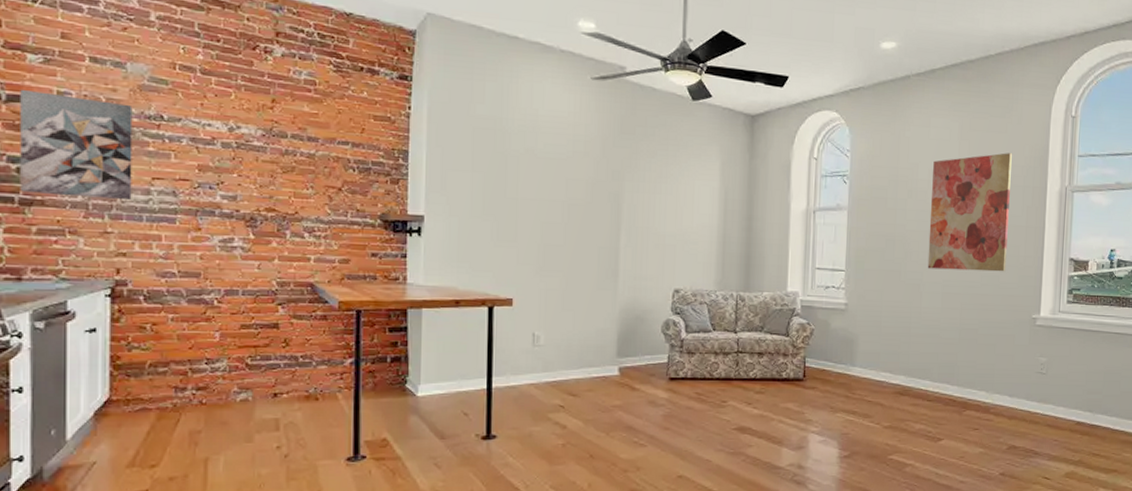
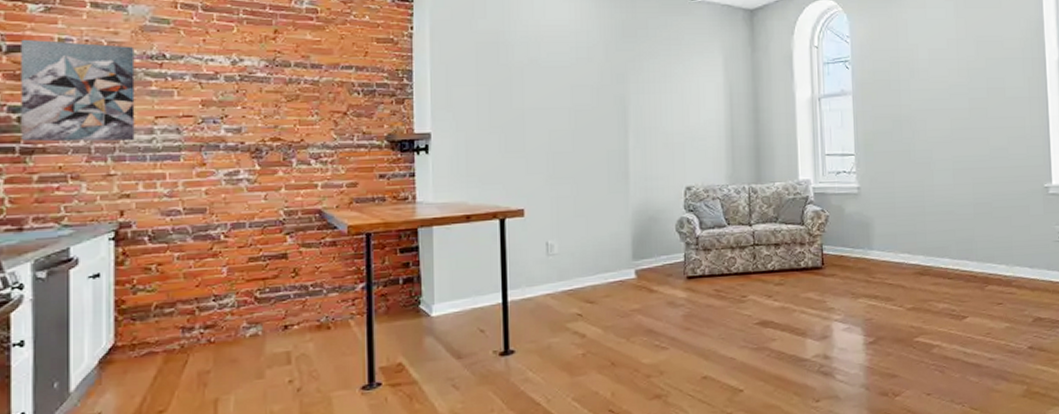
wall art: present [927,153,1012,272] -> none [932,27,1014,146]

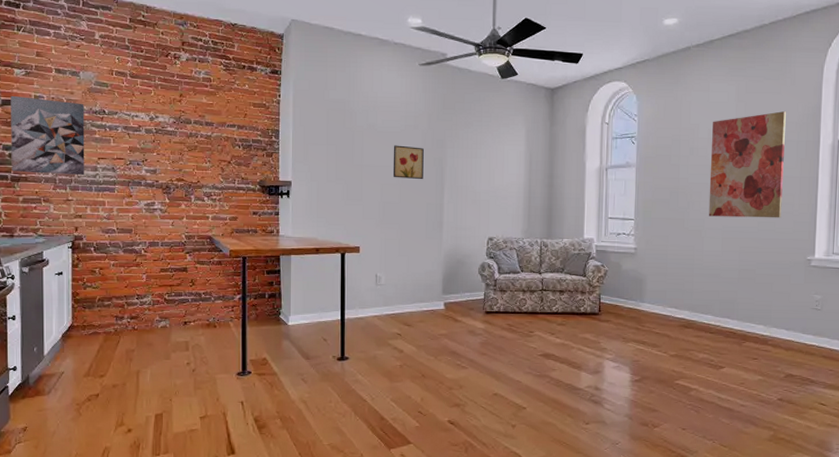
wall art: none [562,82,602,123] -> present [392,145,424,180]
wall art: none [932,27,1014,146] -> present [708,111,786,218]

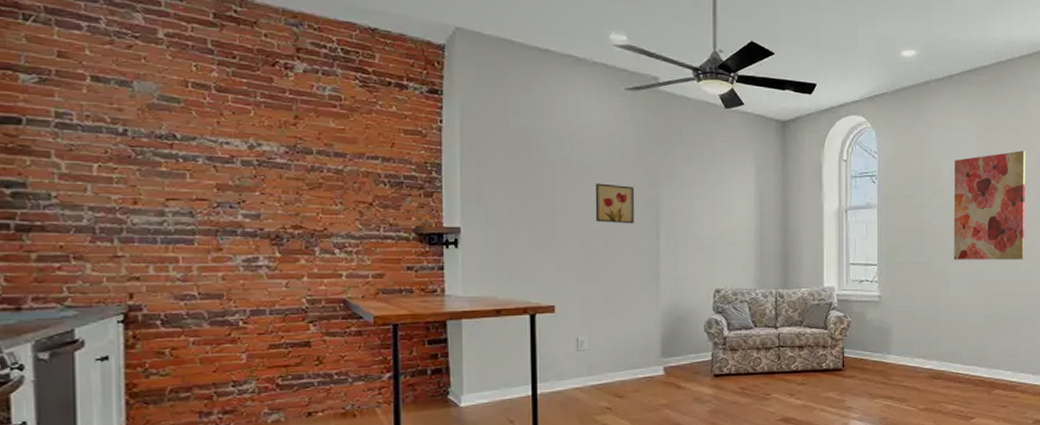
wall art: present [10,95,85,176] -> none [13,110,144,223]

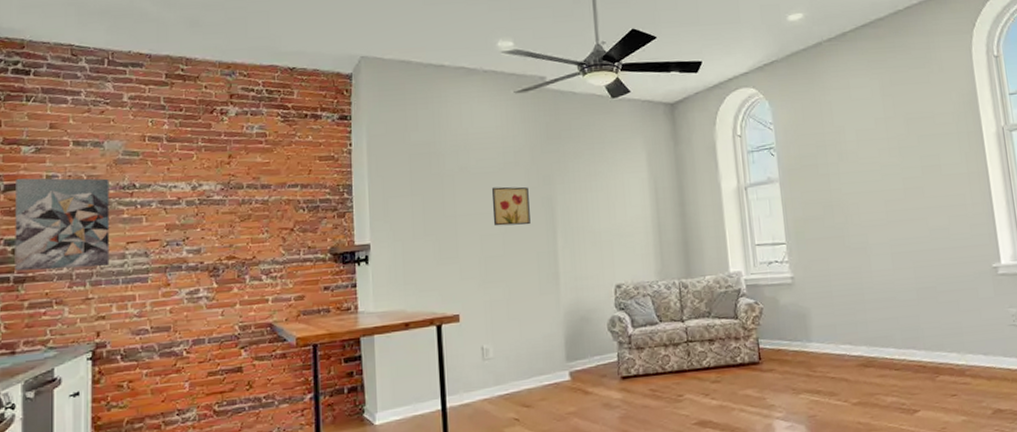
wall art: none [13,110,144,223] -> present [15,178,110,271]
wall art: present [953,150,1025,260] -> none [859,102,955,230]

